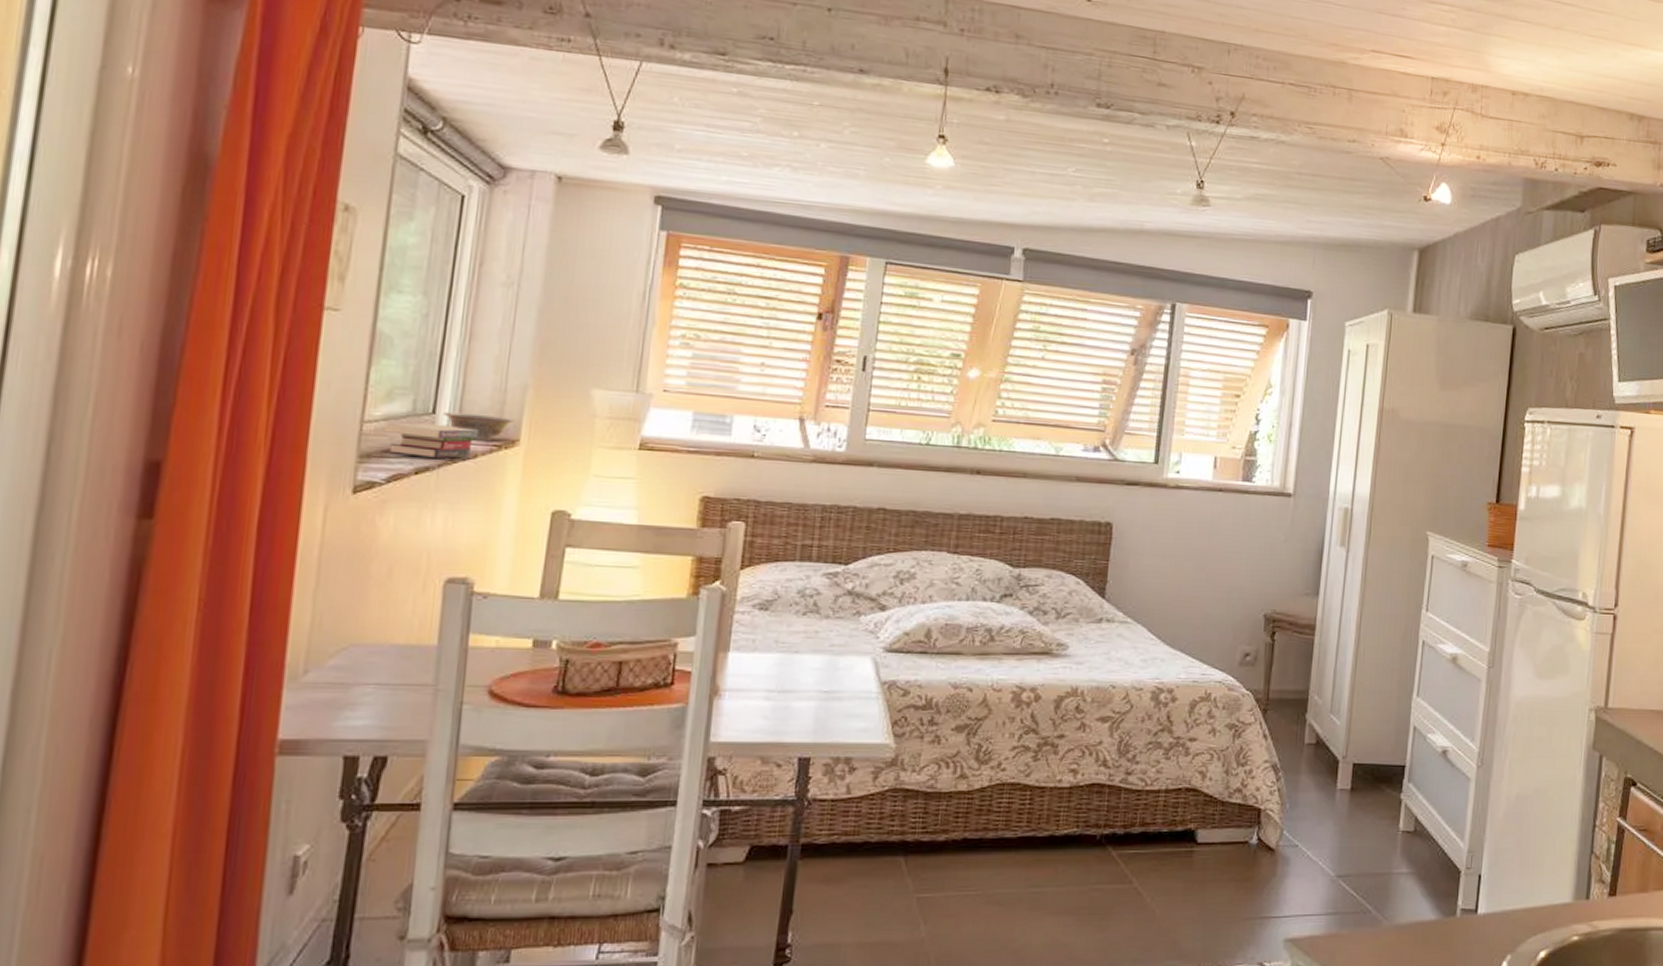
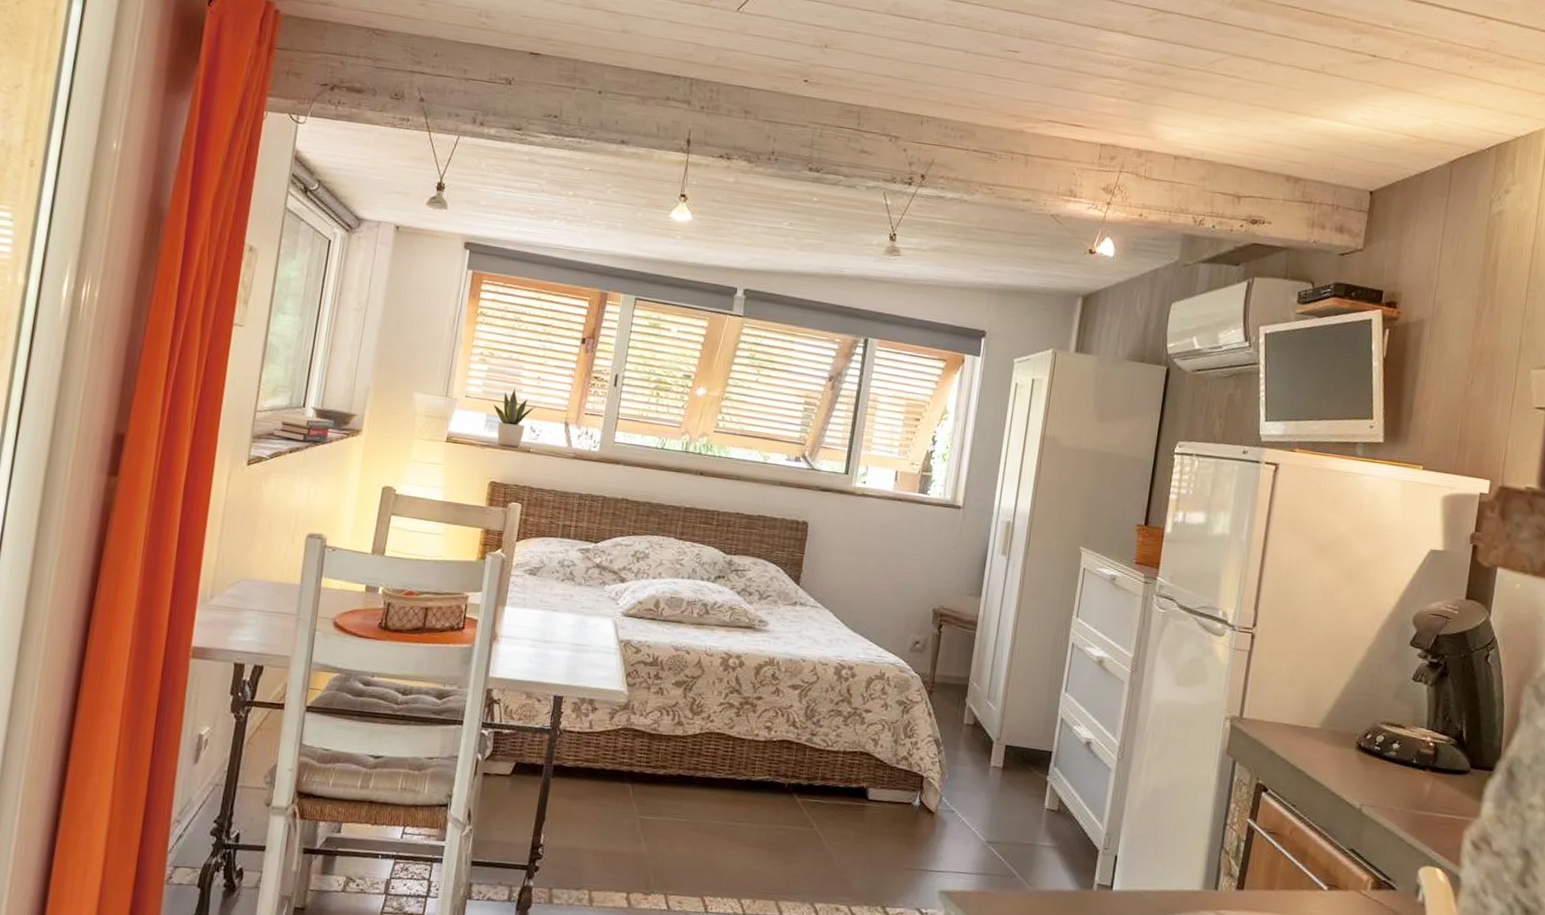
potted plant: none [701,377,761,453] -> present [492,388,537,448]

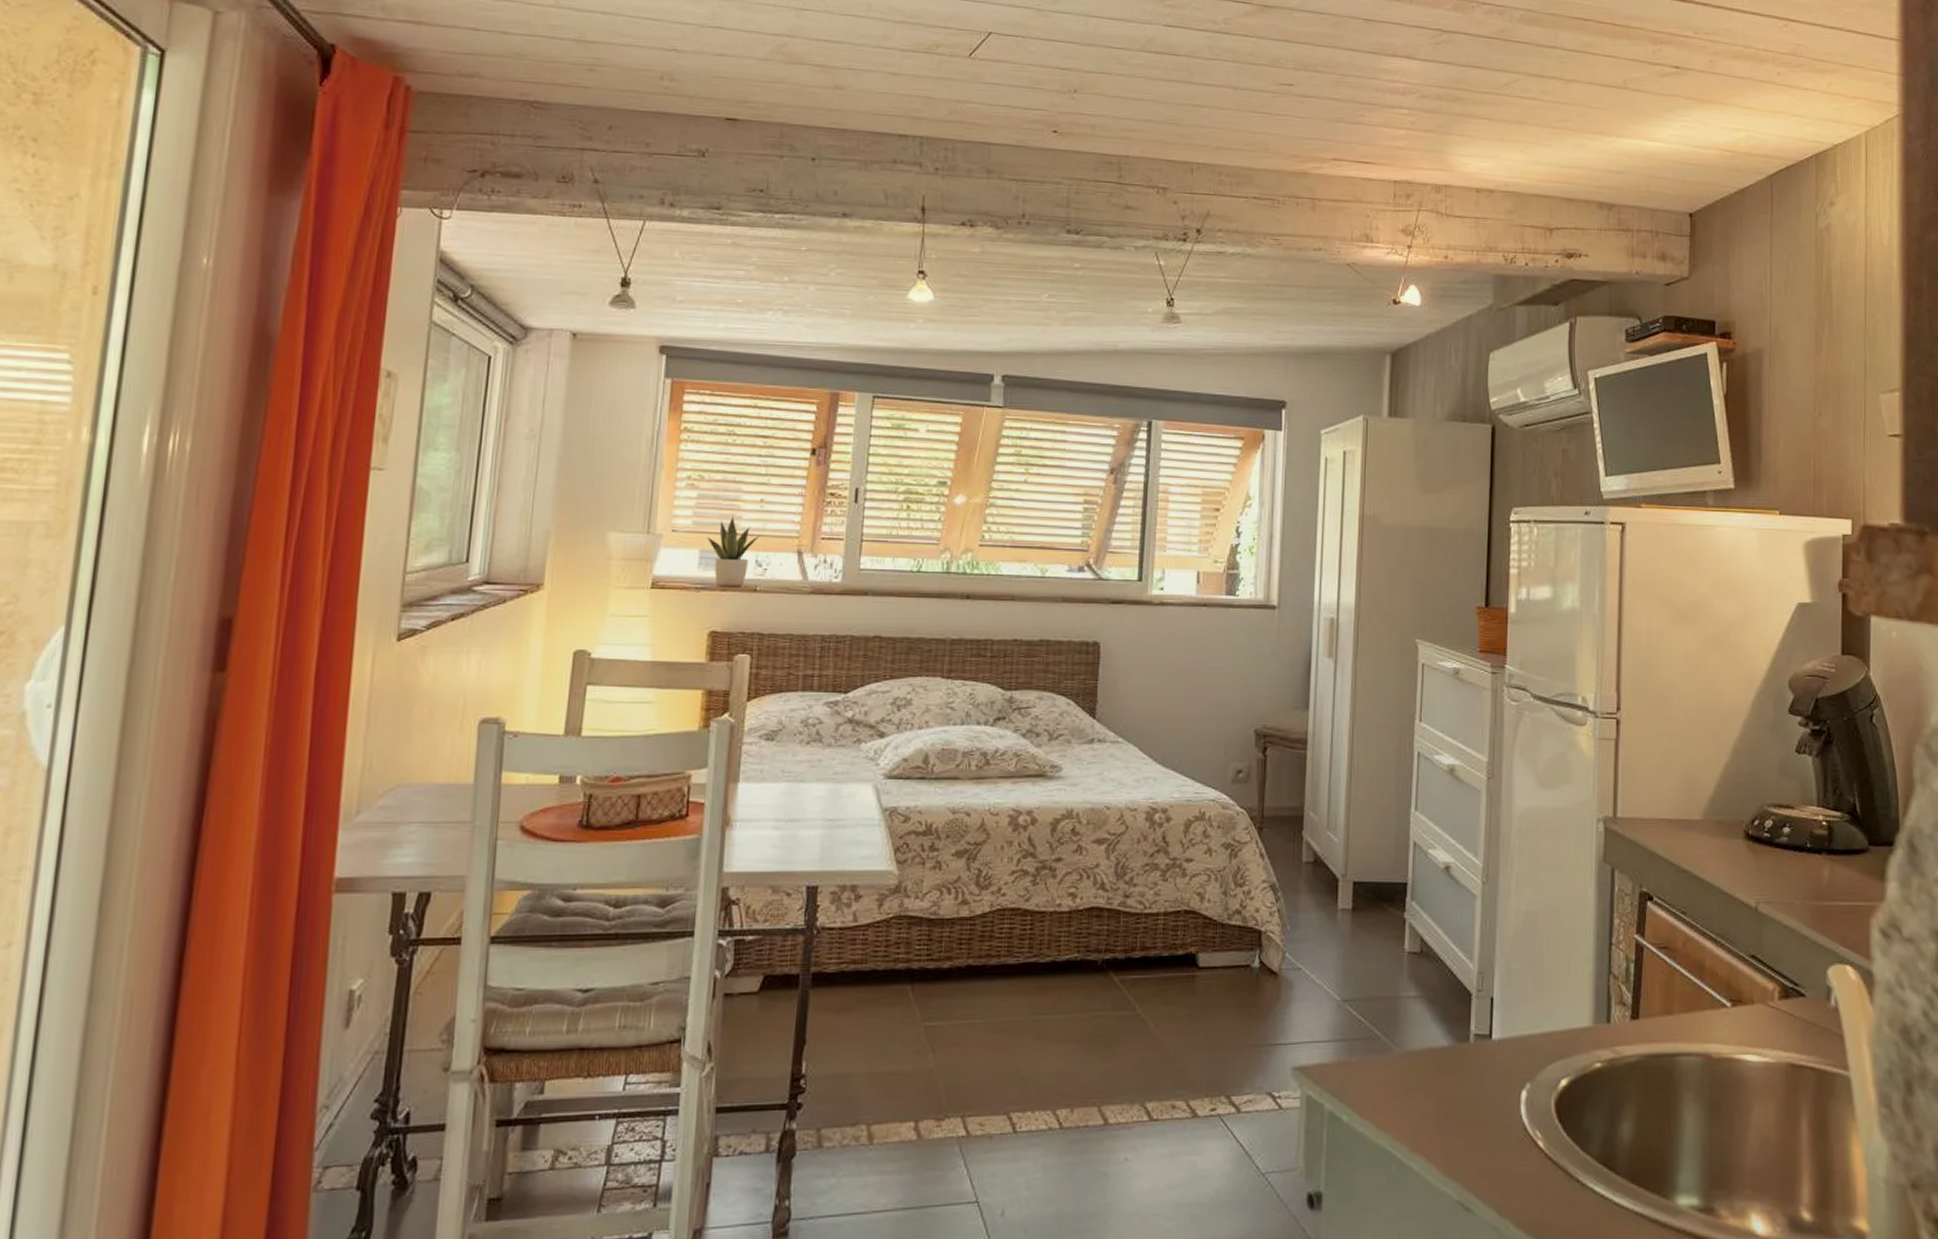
books: present [270,413,335,442] -> none [424,572,508,606]
decorative bowl: present [310,406,359,430] -> none [475,560,539,587]

